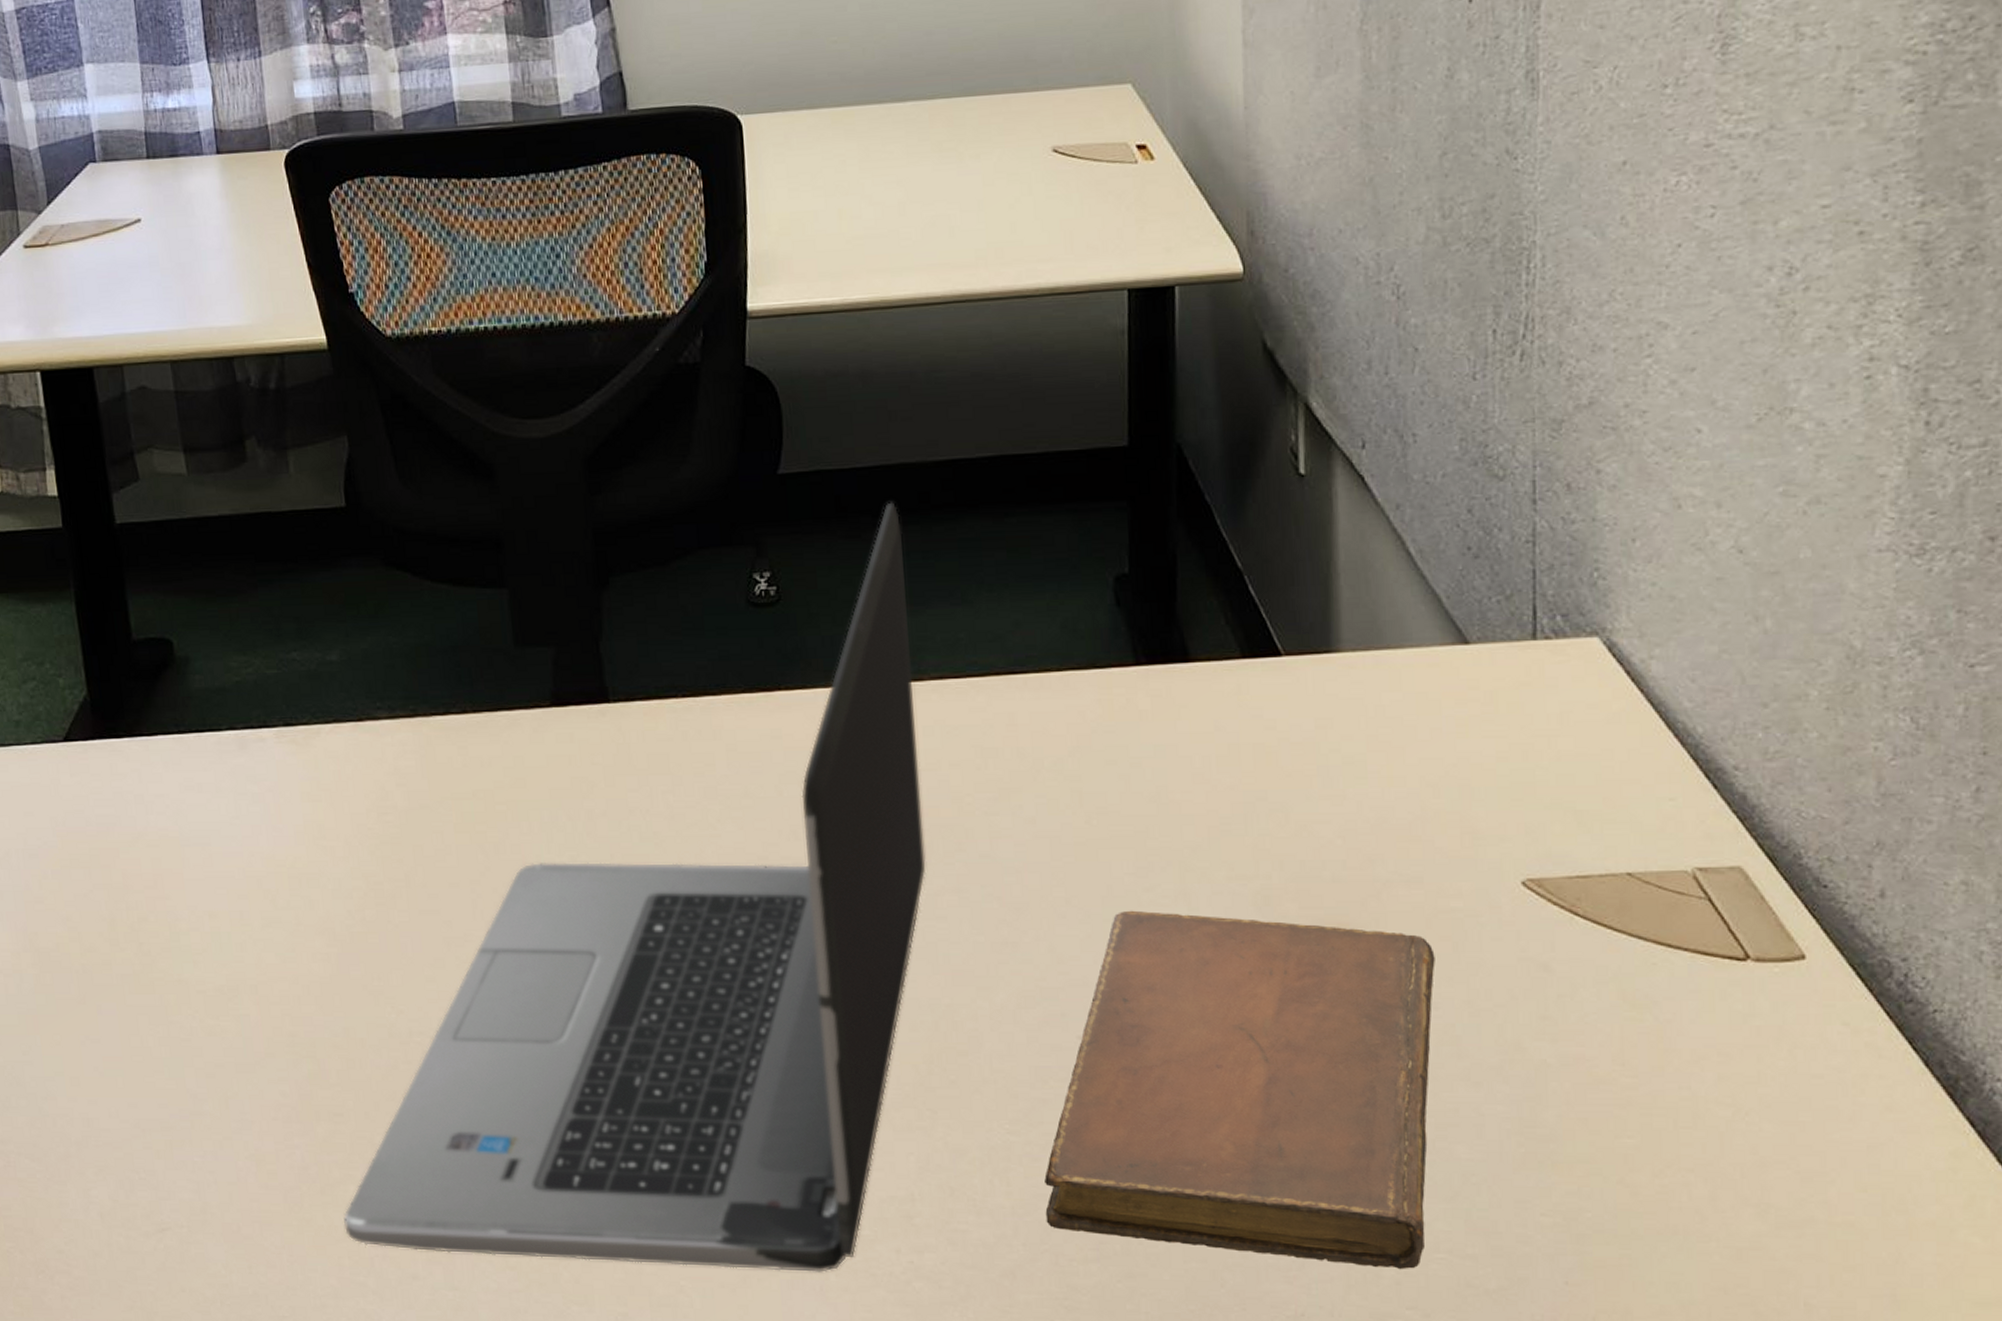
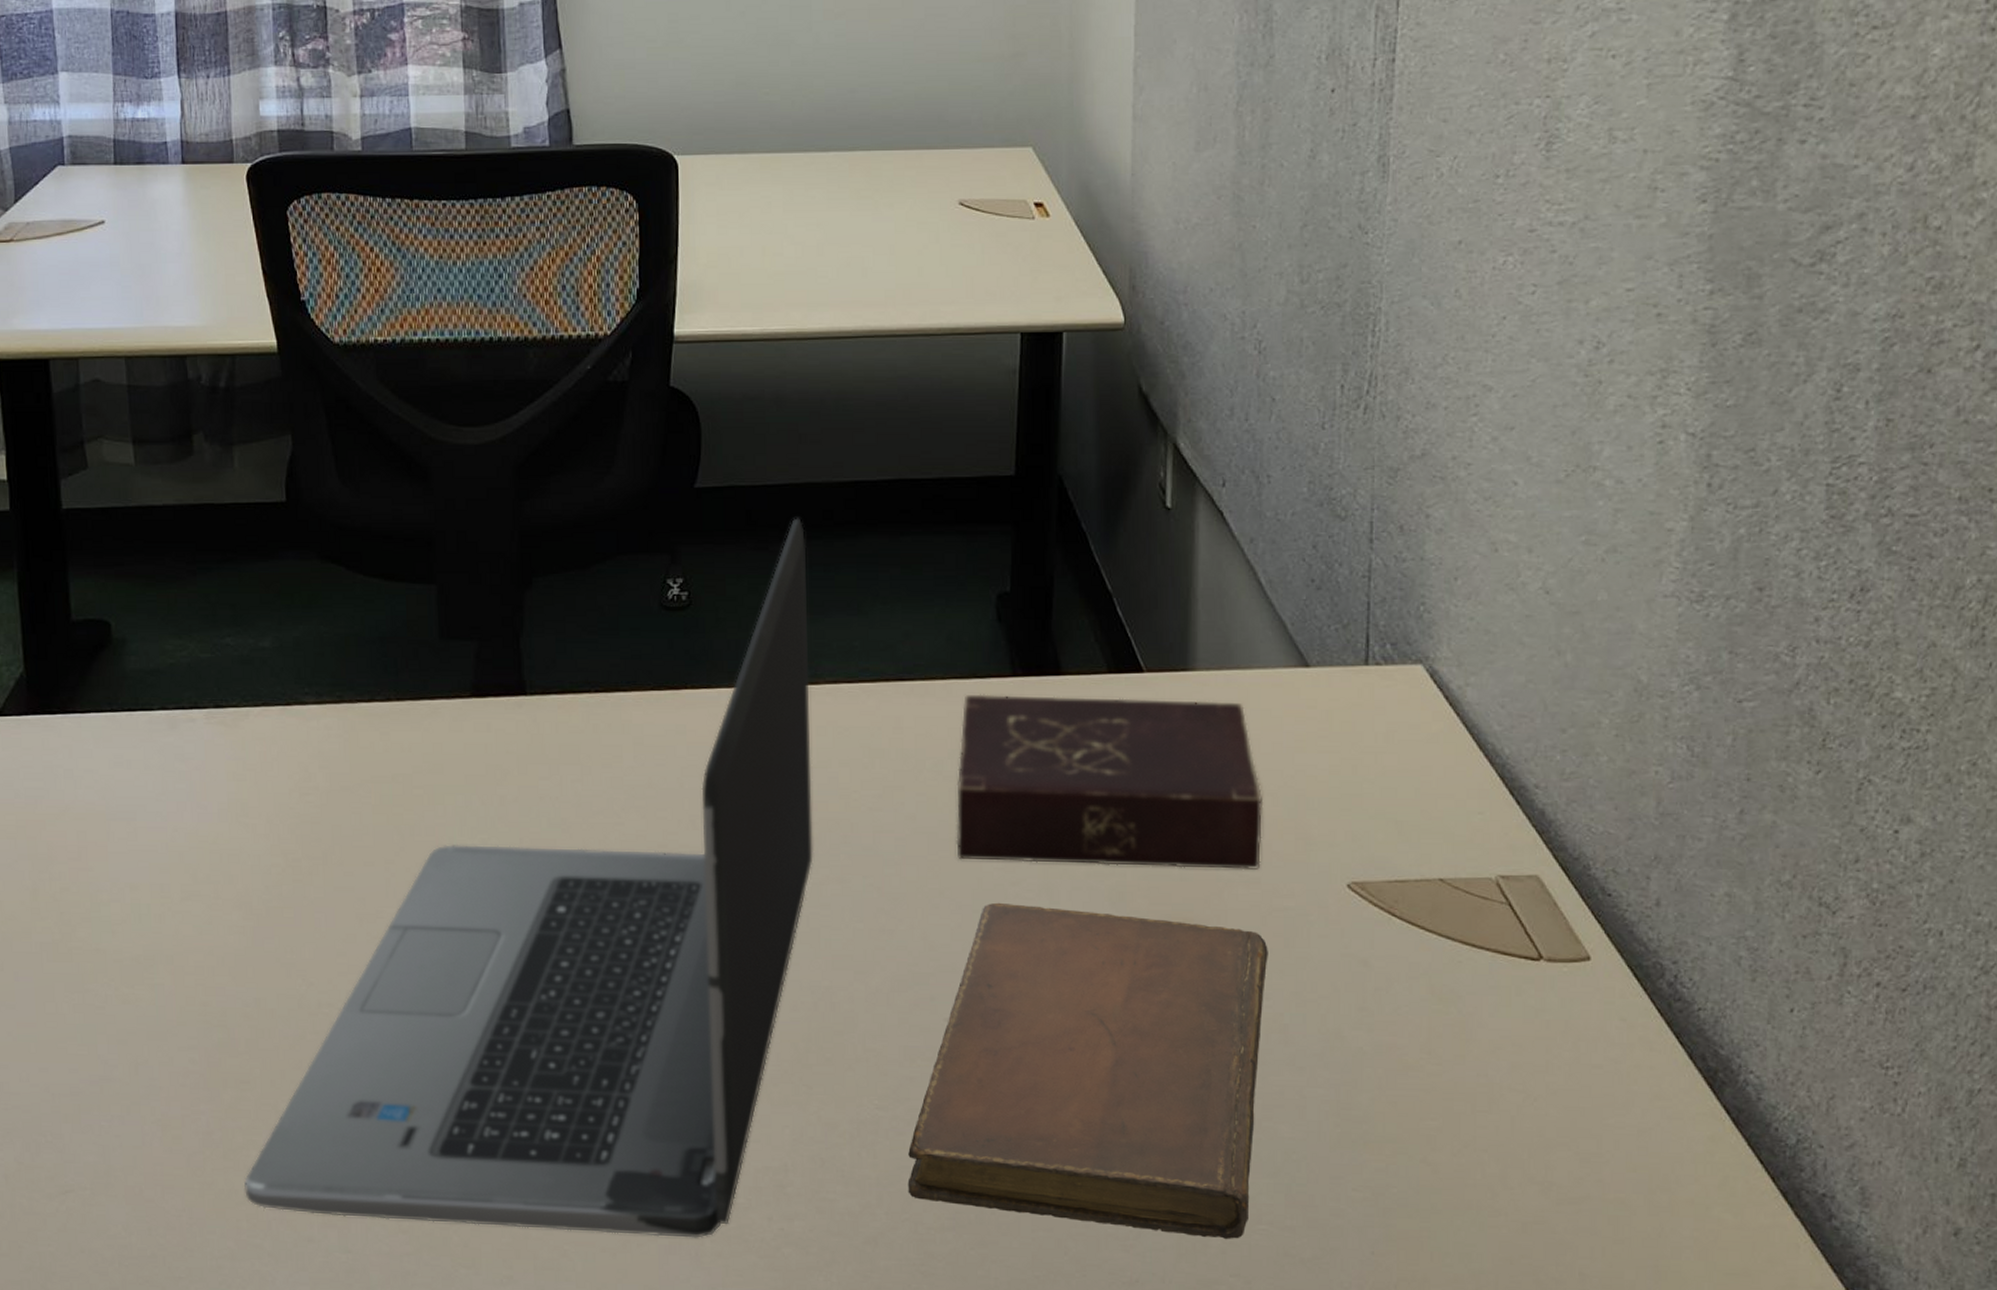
book: none [1079,685,1423,868] -> present [956,694,1262,869]

